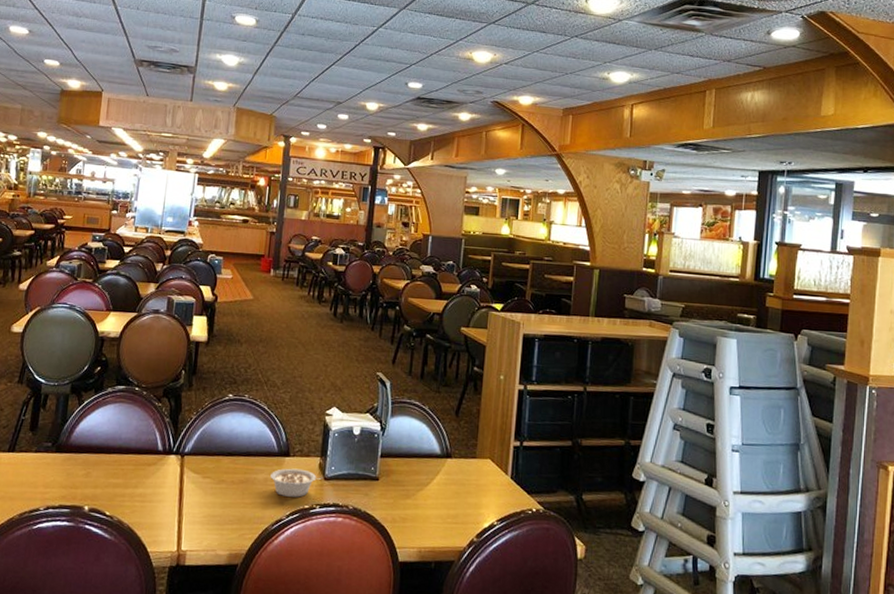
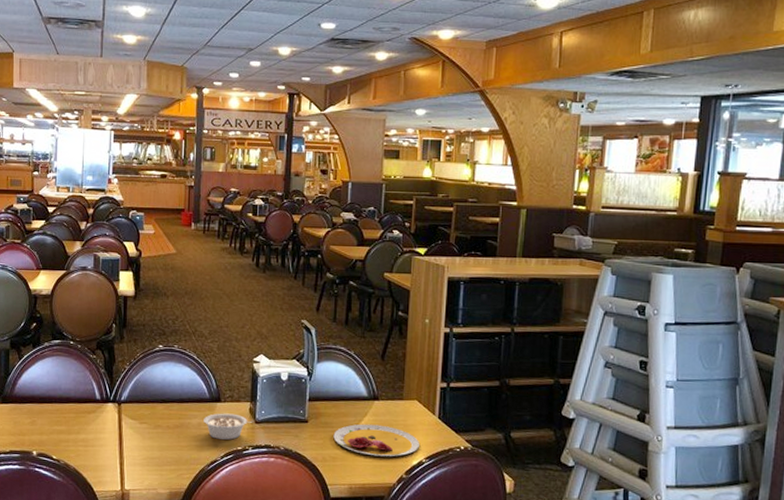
plate: none [404,482,491,519] -> present [333,424,419,457]

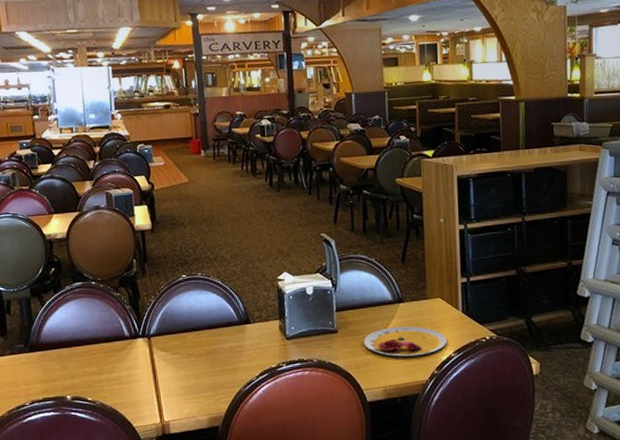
legume: present [203,413,254,441] -> none [235,333,285,361]

